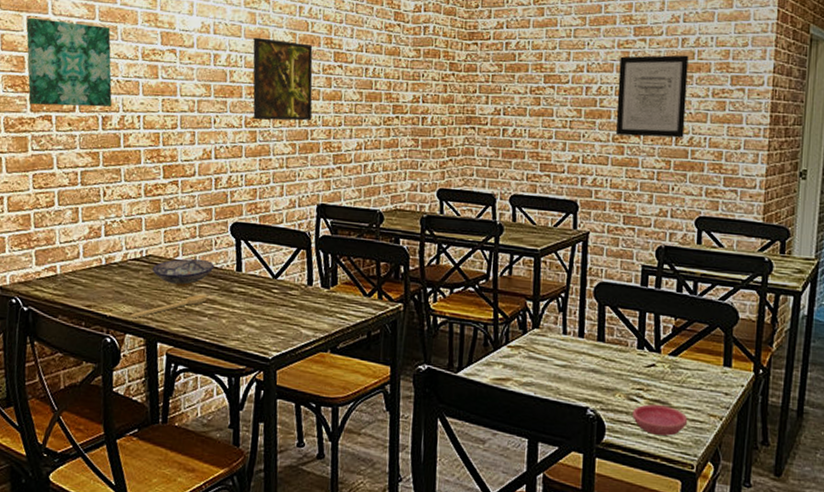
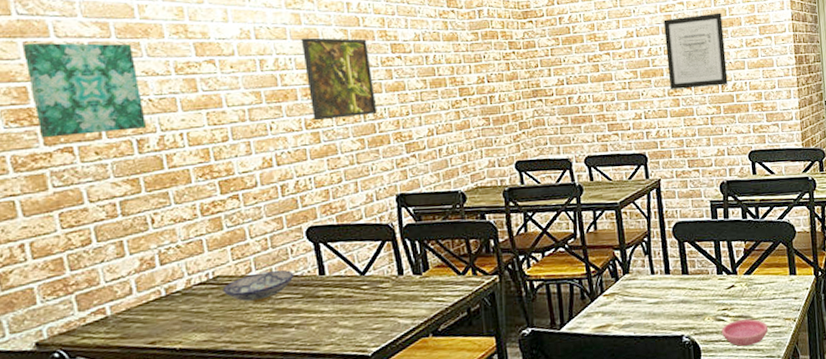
spoon: present [130,294,207,319] -> none [205,305,291,346]

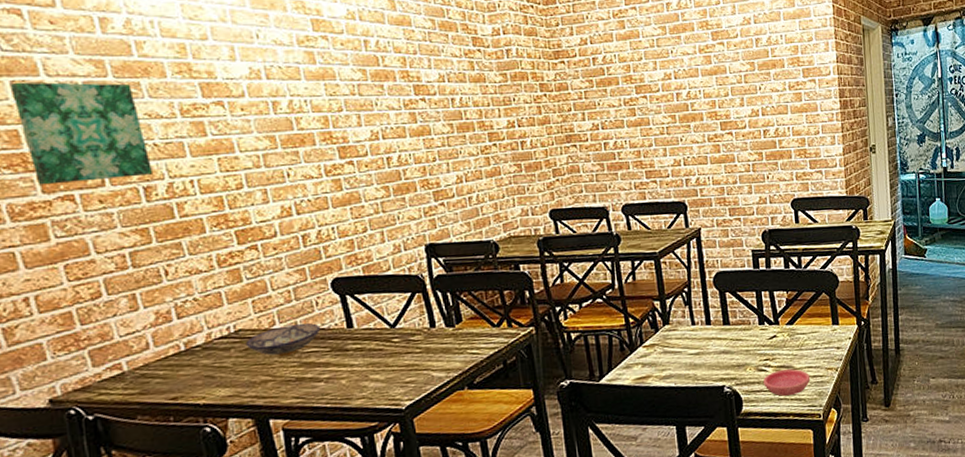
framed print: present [301,37,378,121] -> none [316,78,402,167]
wall art: present [663,13,728,89] -> none [703,54,770,135]

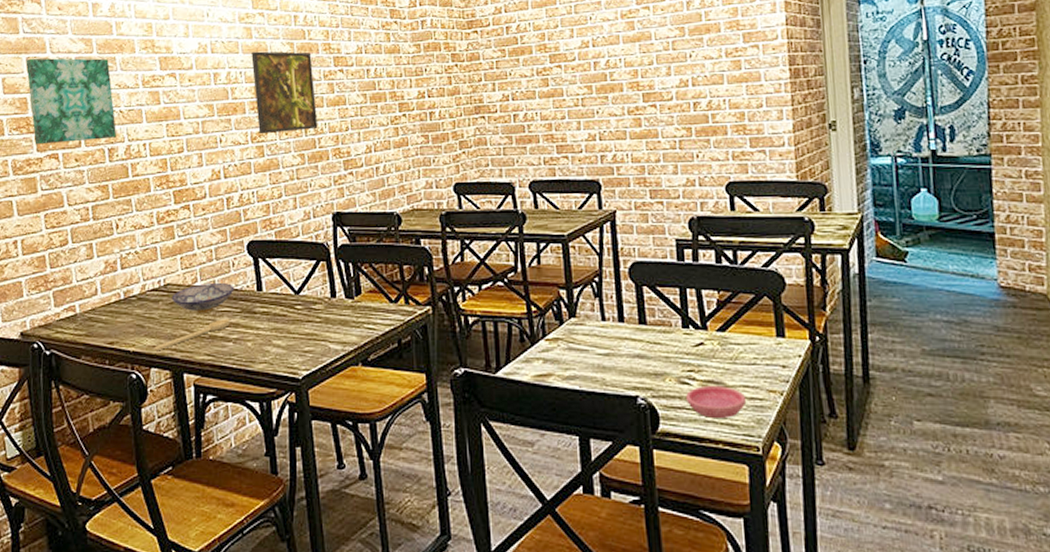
spoon: none [229,359,319,401] -> present [154,319,230,351]
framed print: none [316,78,402,167] -> present [251,51,318,135]

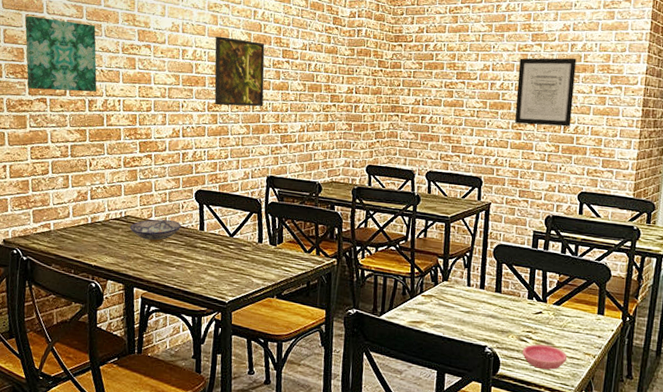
spoon: present [154,319,230,351] -> none [111,249,176,268]
wall art: none [625,18,702,107] -> present [514,58,577,127]

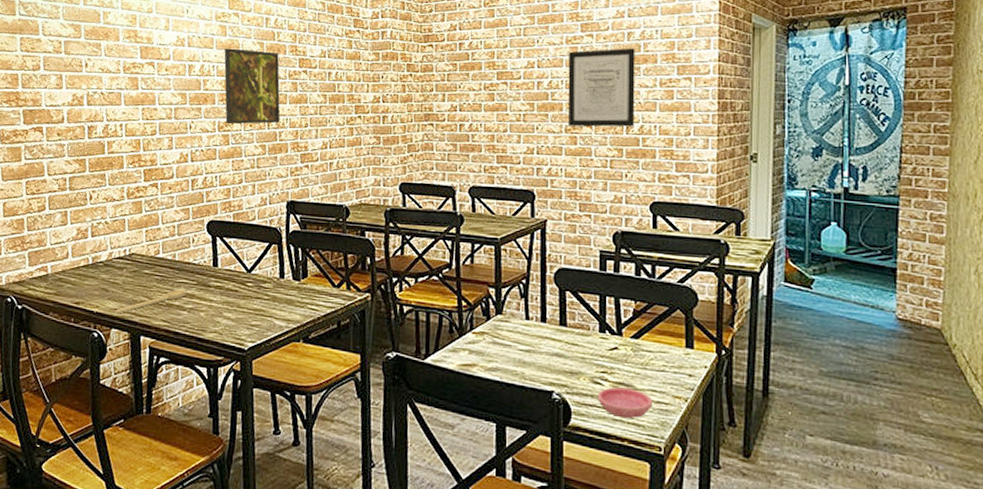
wall art: present [25,15,97,92] -> none [19,38,97,118]
spoon: none [111,249,176,268] -> present [115,289,186,314]
bowl: present [129,219,182,243] -> none [135,256,193,283]

